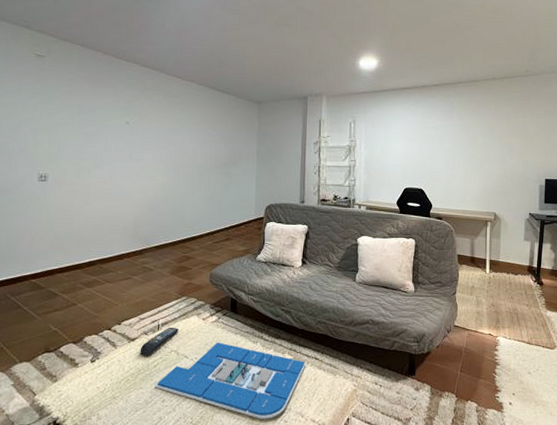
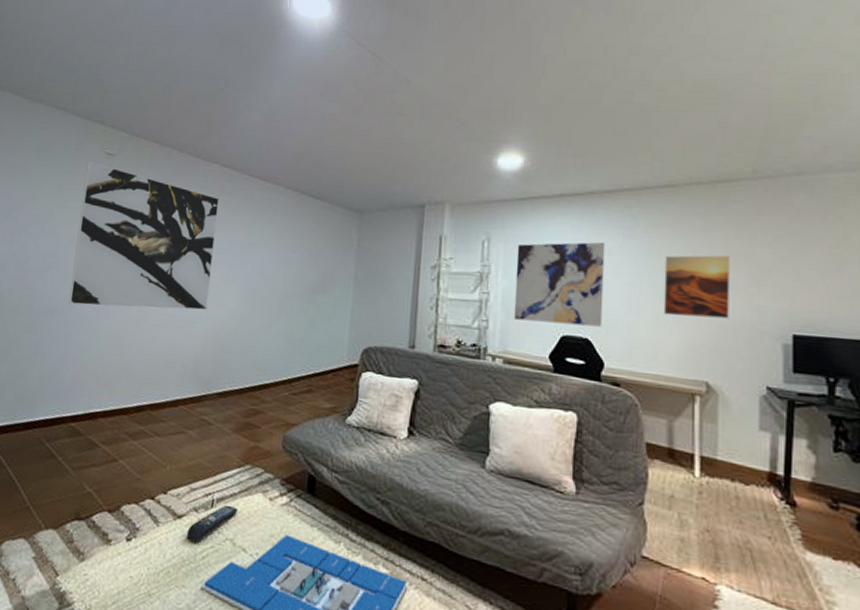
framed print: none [17,62,143,185] -> present [69,161,220,310]
wall art: none [372,121,433,181] -> present [513,241,606,327]
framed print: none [469,128,510,171] -> present [663,255,730,319]

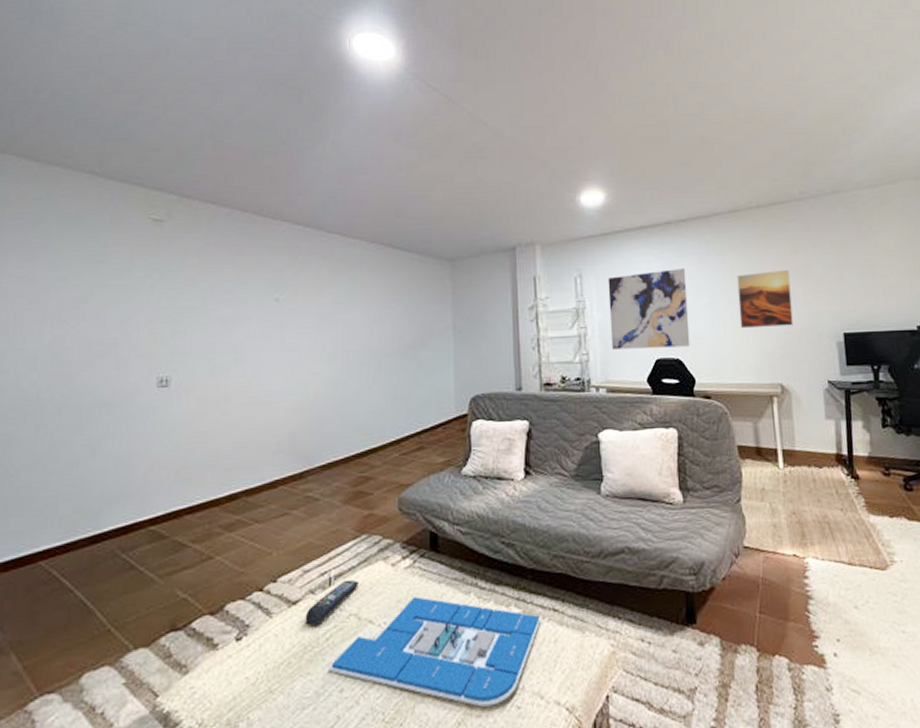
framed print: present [69,161,220,310] -> none [127,230,298,395]

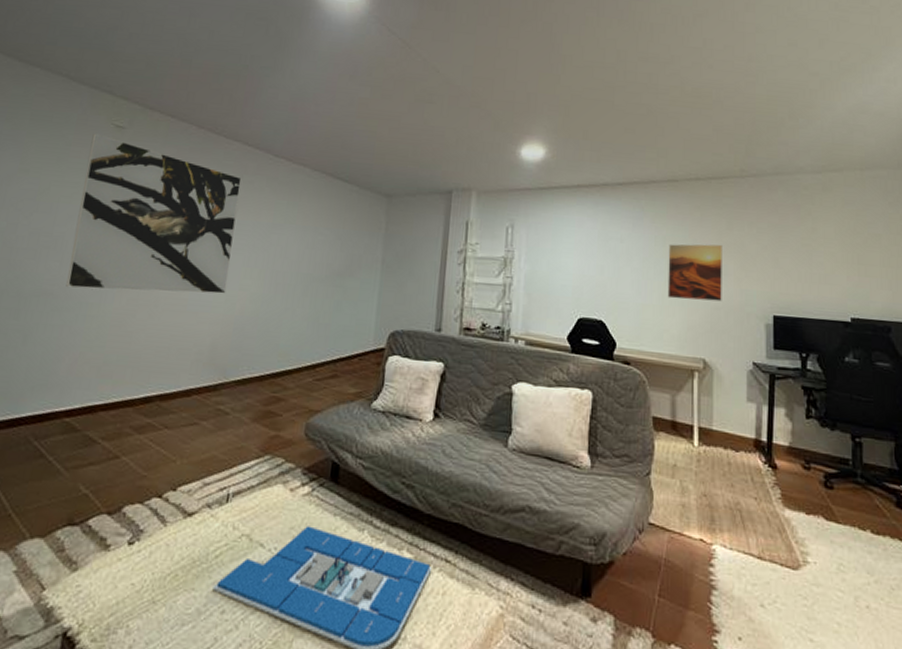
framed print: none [127,230,298,395] -> present [66,133,242,294]
remote control: present [305,579,359,627] -> none [197,498,256,542]
wall art: present [608,267,691,349] -> none [535,230,618,310]

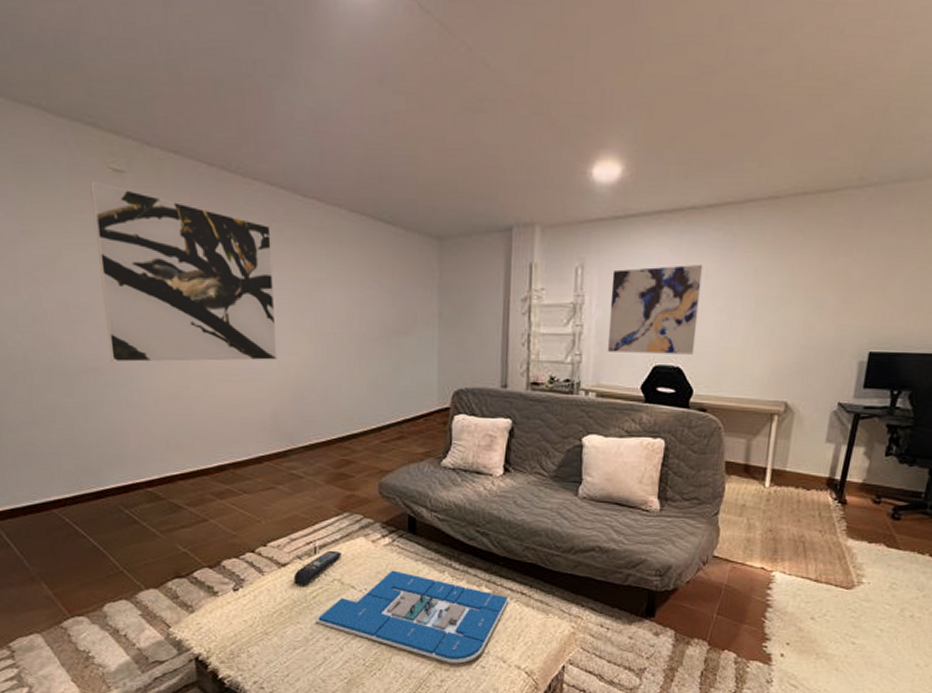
remote control: none [197,498,256,542] -> present [293,550,341,586]
wall art: none [535,230,618,310] -> present [607,264,703,355]
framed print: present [667,244,722,302] -> none [753,273,824,340]

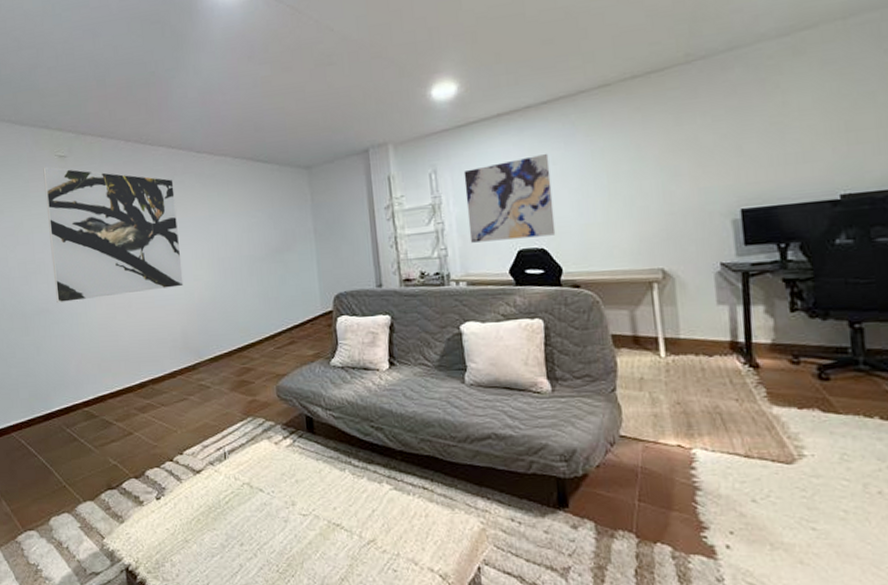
remote control: present [293,550,341,586] -> none [207,454,249,492]
board game: present [315,570,510,664] -> none [229,471,412,568]

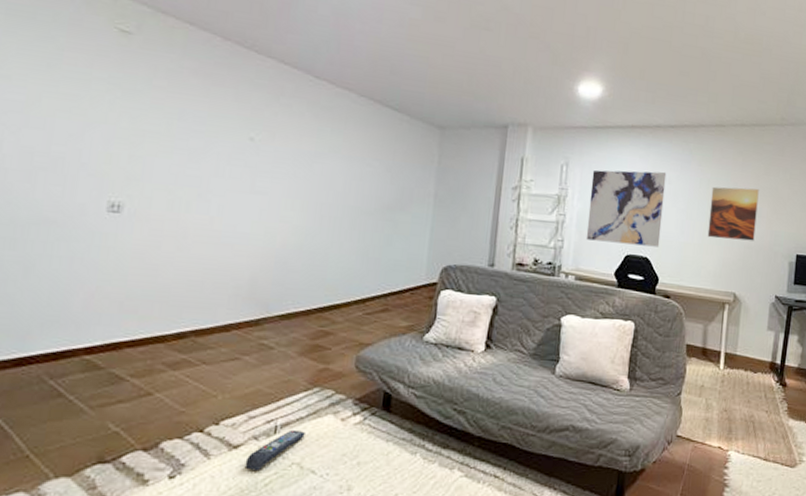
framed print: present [43,166,184,304] -> none [72,37,278,226]
remote control: none [207,454,249,492] -> present [244,429,305,472]
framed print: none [608,143,677,213] -> present [707,186,759,241]

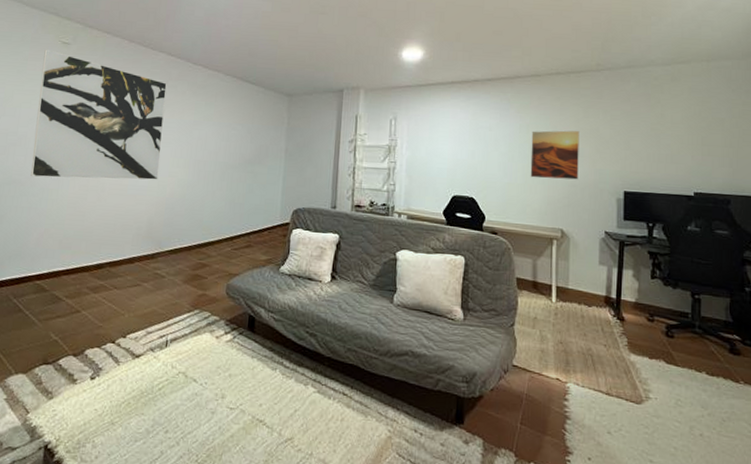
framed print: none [72,37,278,226] -> present [30,49,167,180]
remote control: present [244,429,305,472] -> none [144,344,189,378]
wall art: present [585,170,667,247] -> none [415,120,487,188]

